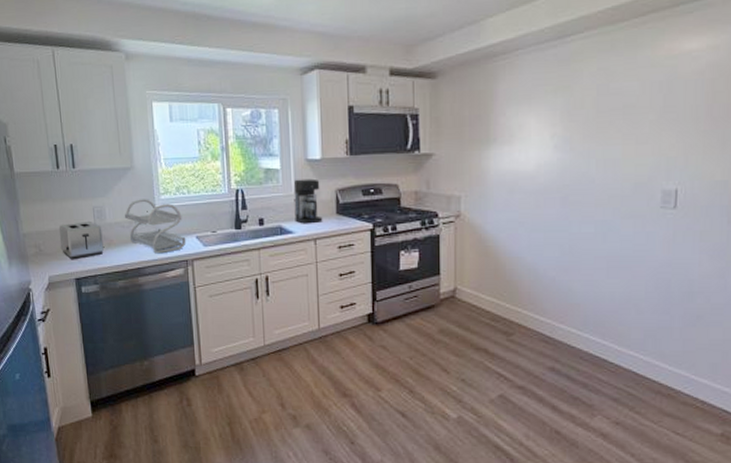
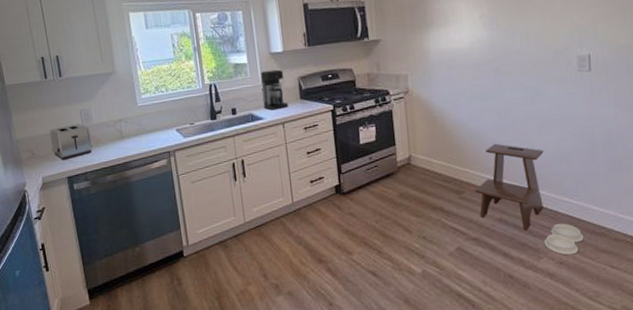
dish rack: present [124,199,186,254] -> none [109,99,168,148]
step stool: none [526,283,611,383] -> present [475,143,544,231]
pet bowl: none [599,378,647,416] -> present [543,223,584,256]

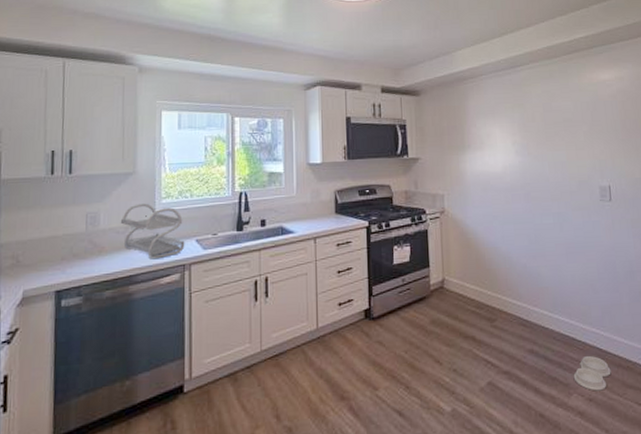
toaster: present [50,124,92,161] -> none [43,228,94,271]
dish rack: none [109,99,168,148] -> present [120,203,185,260]
coffee maker: present [261,69,289,111] -> none [295,181,322,224]
step stool: present [475,143,544,231] -> none [506,269,572,363]

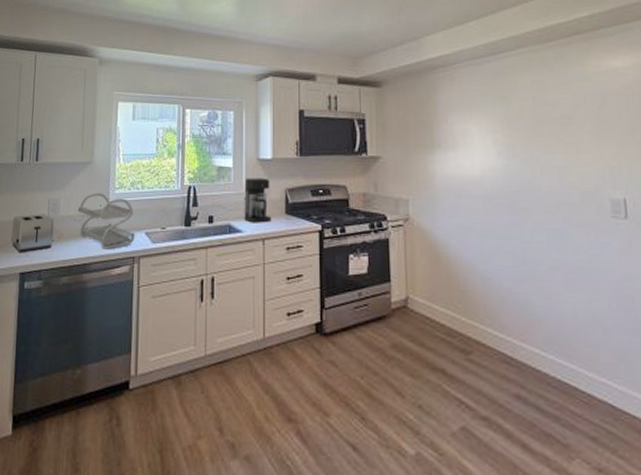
toaster: none [43,228,94,271] -> present [11,214,54,253]
coffee maker: none [295,181,322,224] -> present [244,178,272,223]
pet bowl: present [573,355,611,391] -> none [575,412,630,461]

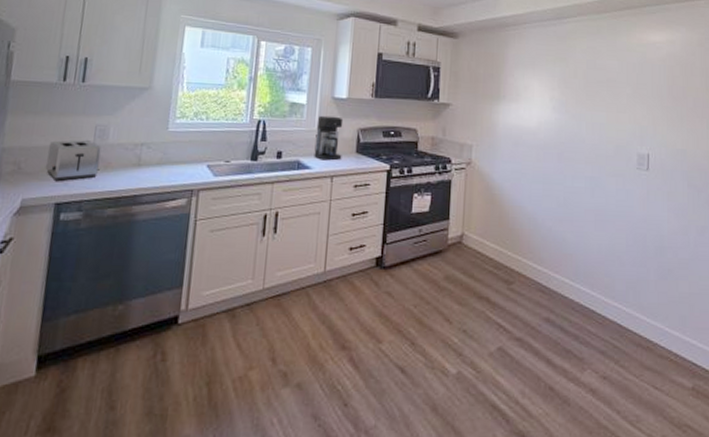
dish rack: present [77,193,135,250] -> none [129,121,196,181]

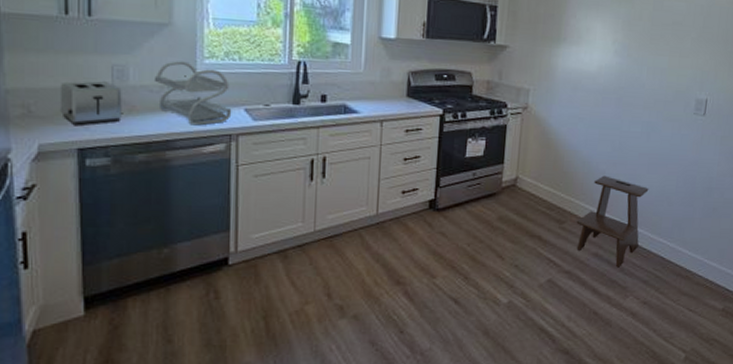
dish rack: none [129,121,196,181] -> present [153,61,232,126]
coffee maker: present [314,115,344,161] -> none [361,57,392,105]
step stool: none [525,233,598,335] -> present [576,175,649,268]

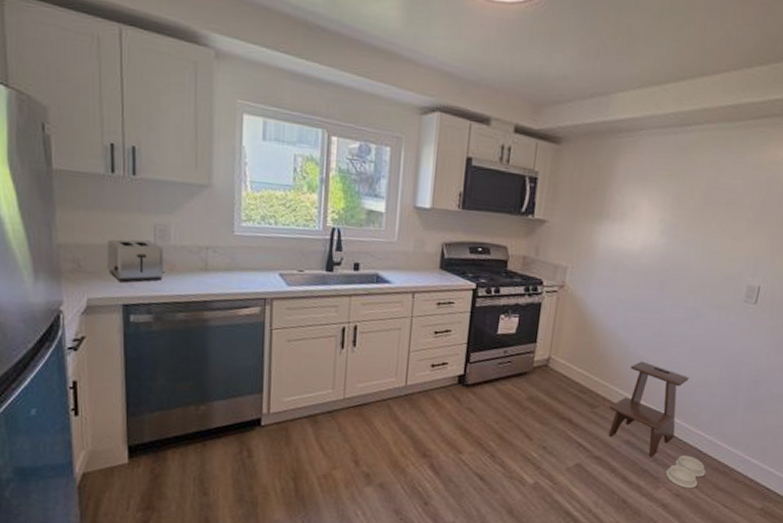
dish rack: present [153,61,232,126] -> none [193,222,267,288]
pet bowl: none [632,263,670,296] -> present [665,455,706,489]

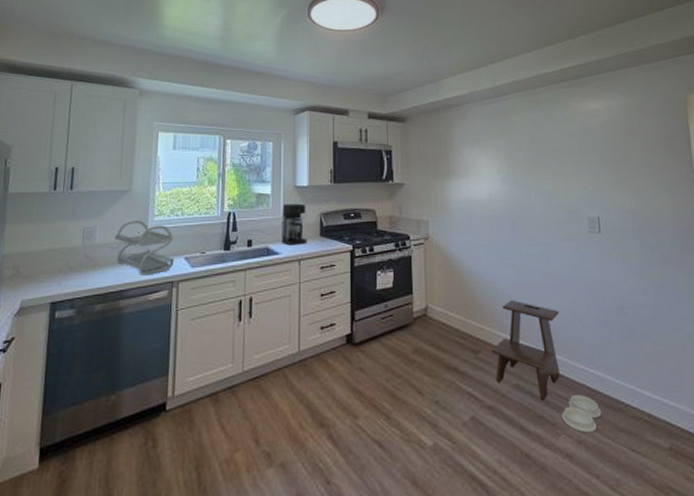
toaster: present [108,239,164,283] -> none [41,242,90,283]
dish rack: none [193,222,267,288] -> present [114,220,175,275]
coffee maker: none [394,226,427,276] -> present [281,203,307,246]

